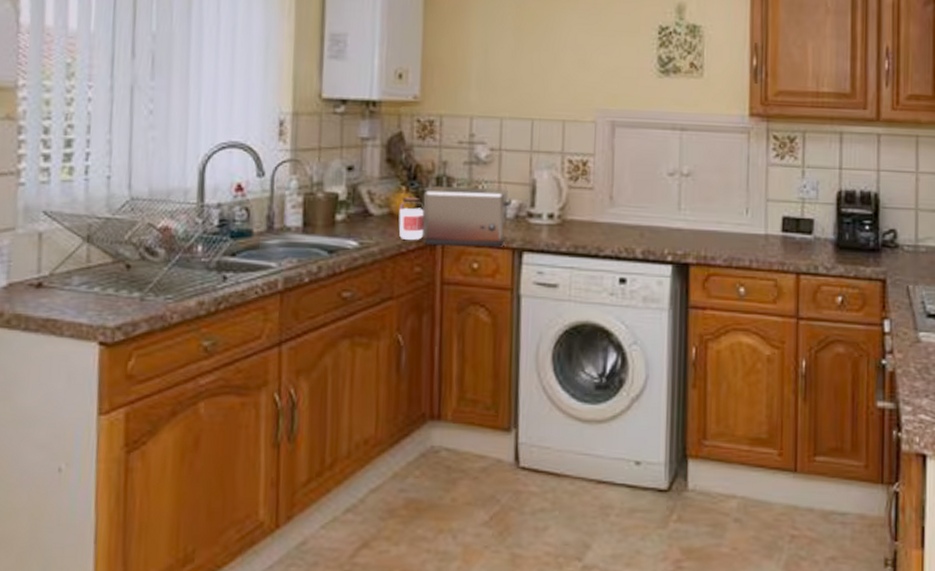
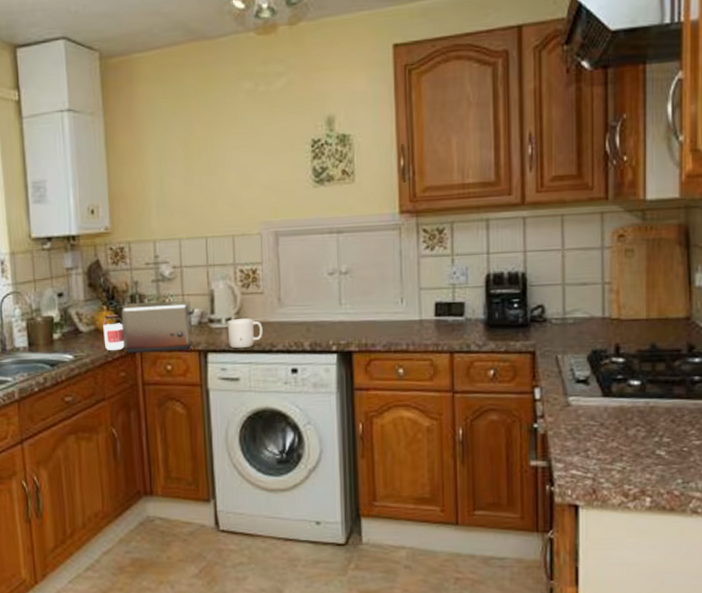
mug: none [548,215,590,251] -> present [227,318,263,349]

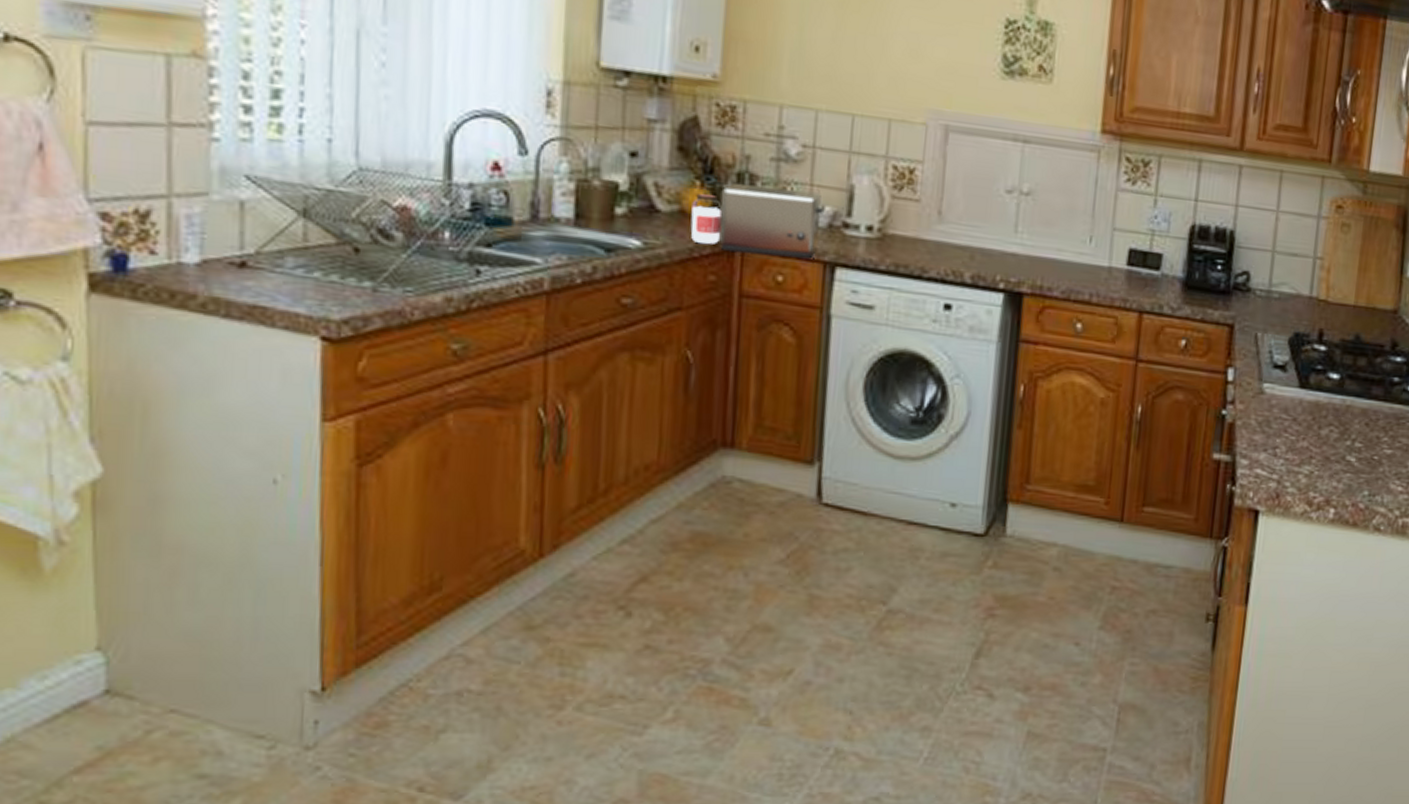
mug: present [227,318,263,349] -> none [865,228,914,269]

